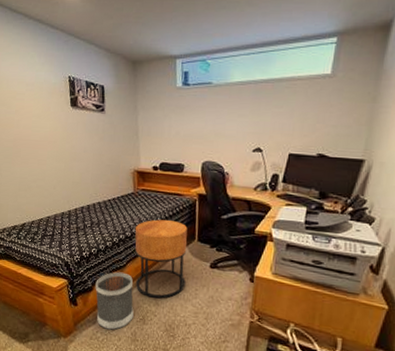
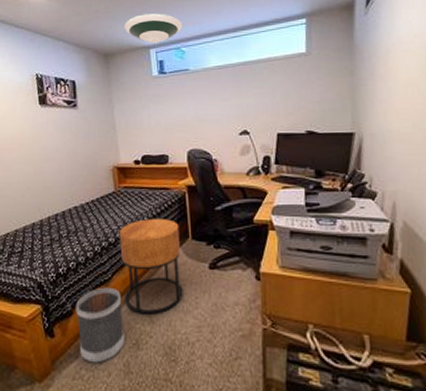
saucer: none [153,22,211,53] -> present [124,13,183,43]

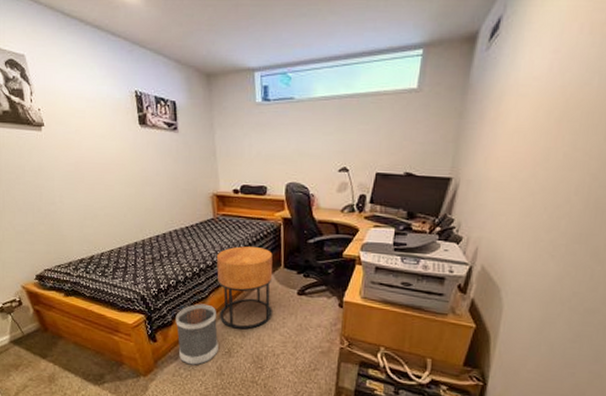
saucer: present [124,13,183,43] -> none [228,30,292,65]

